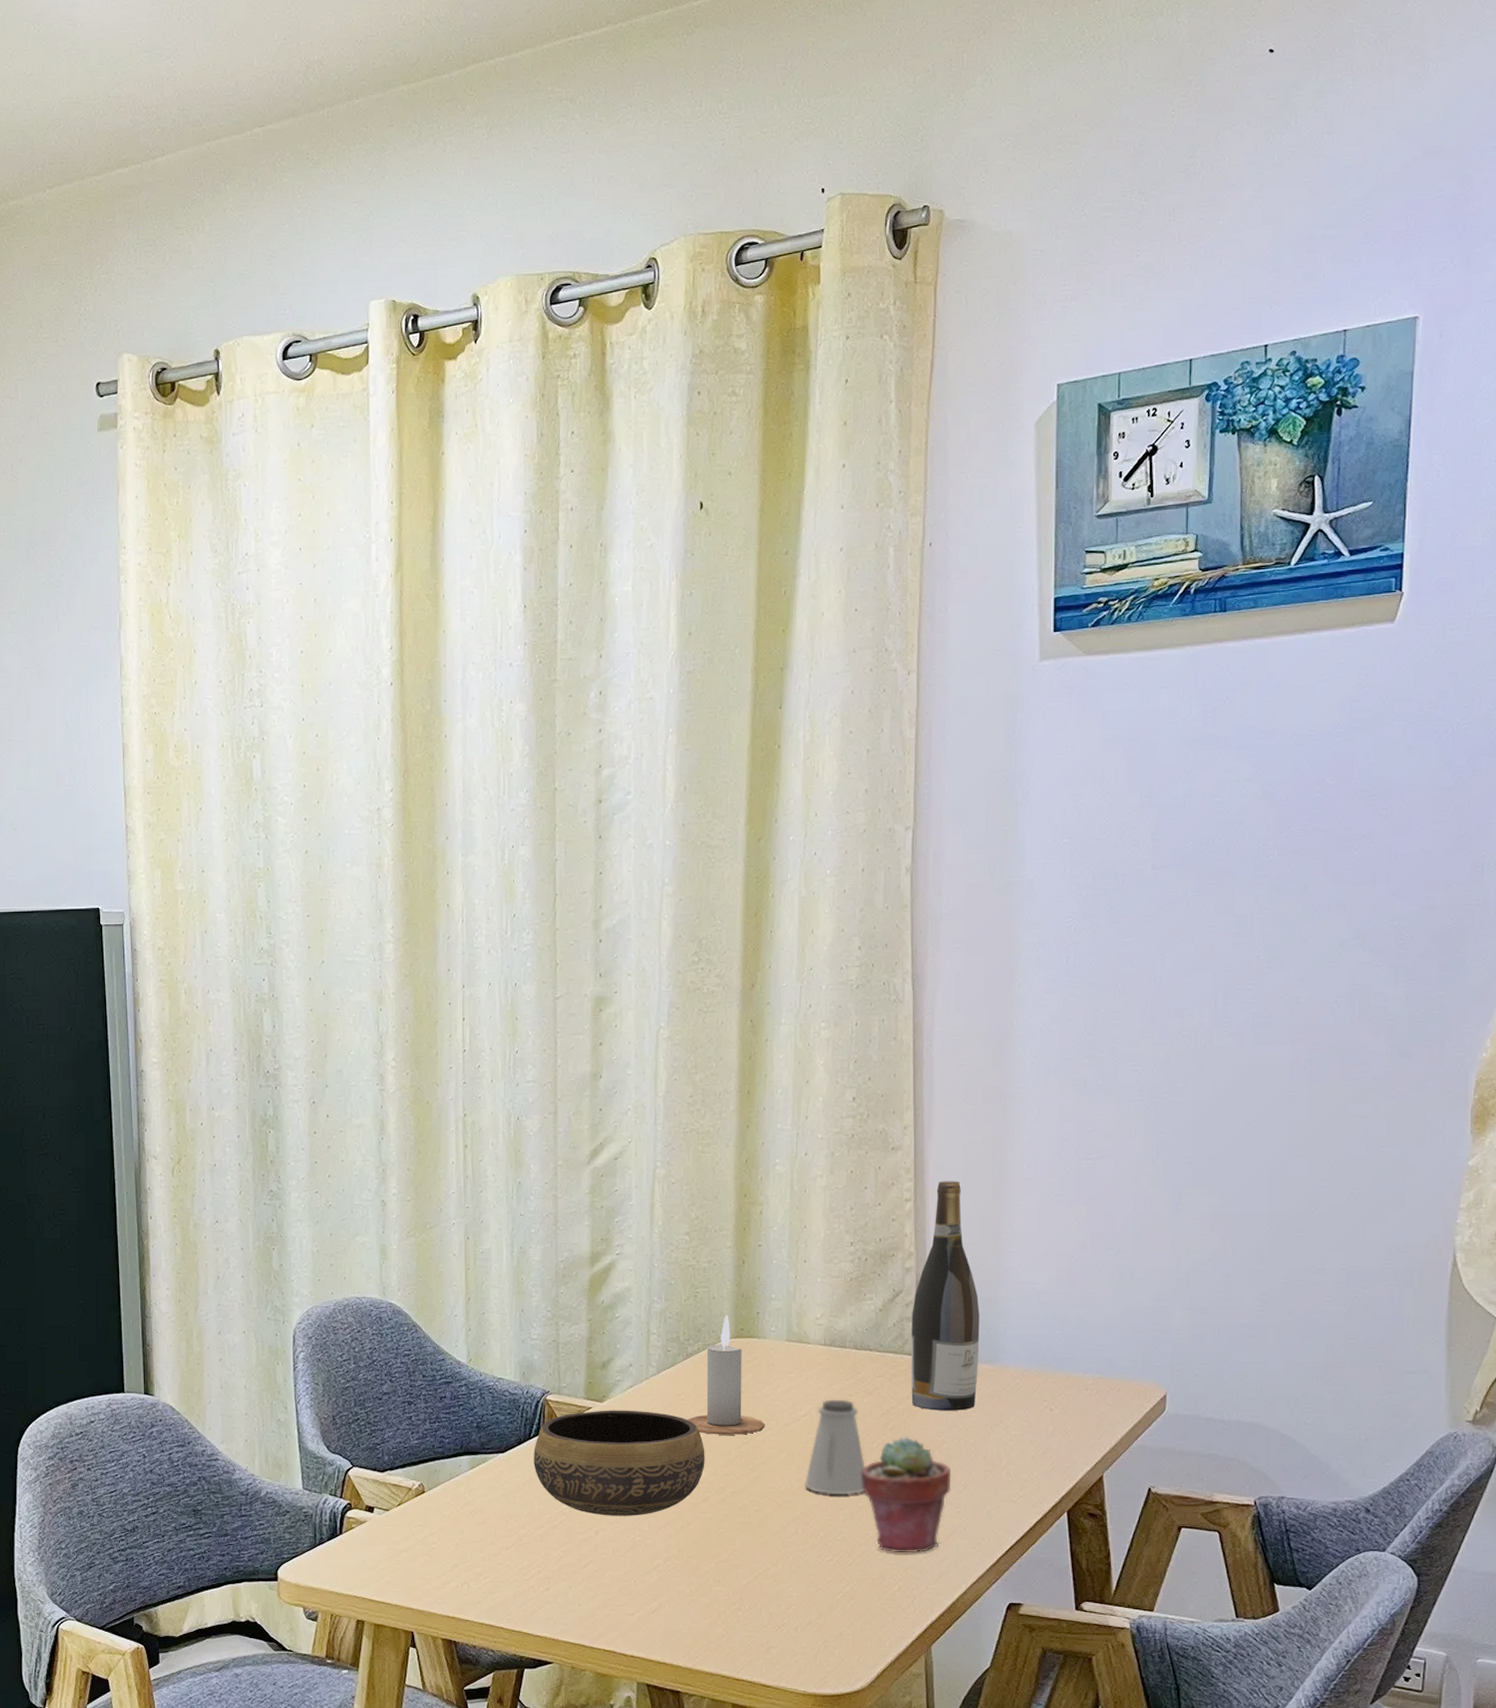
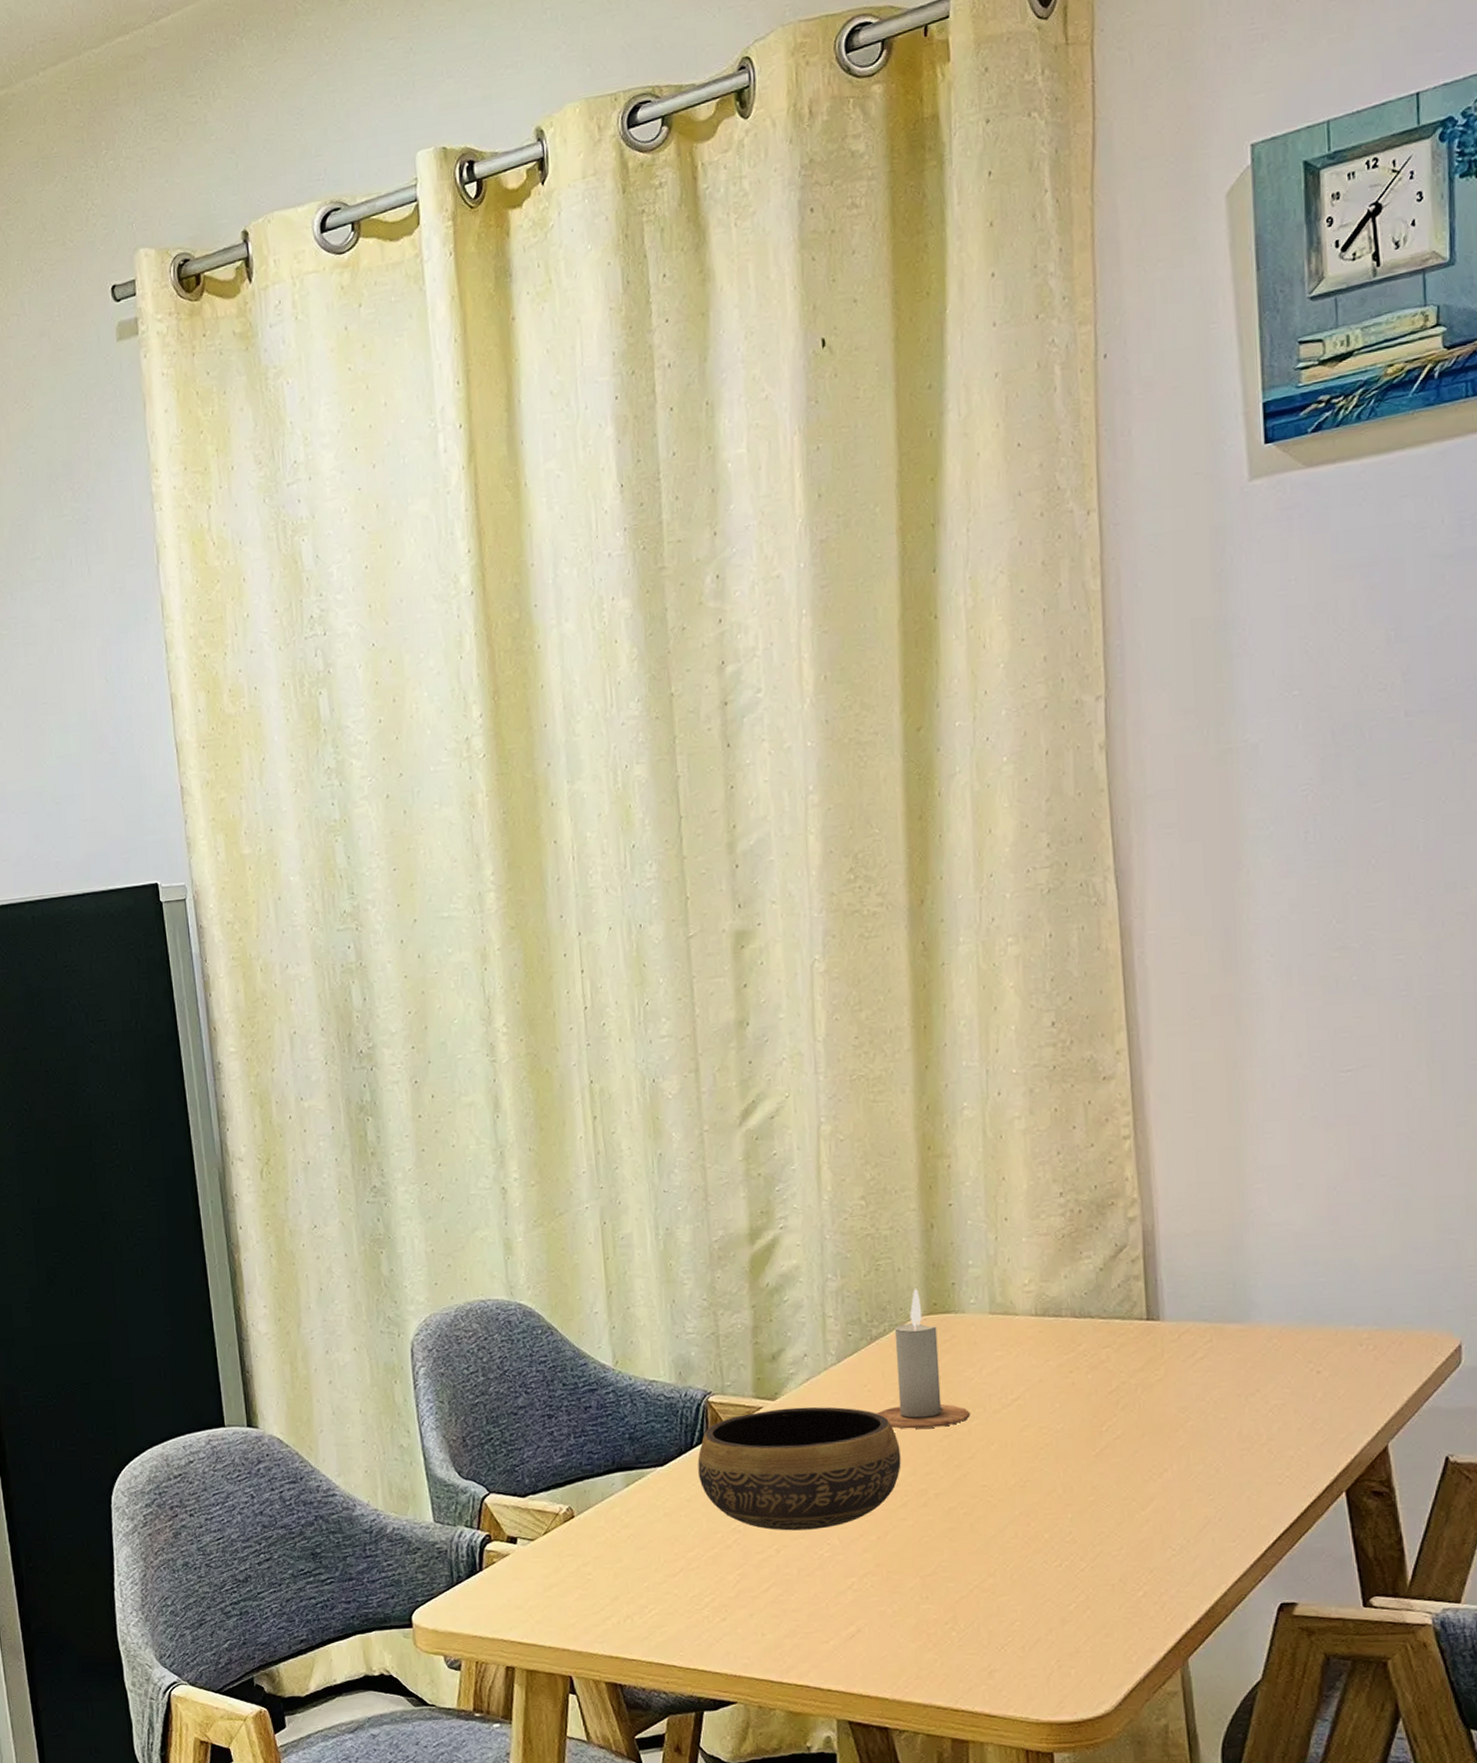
saltshaker: present [805,1399,865,1495] -> none [1022,1377,1095,1489]
potted succulent: present [861,1437,952,1554] -> none [1089,1416,1201,1553]
wine bottle: present [910,1181,980,1411] -> none [1139,1110,1226,1383]

